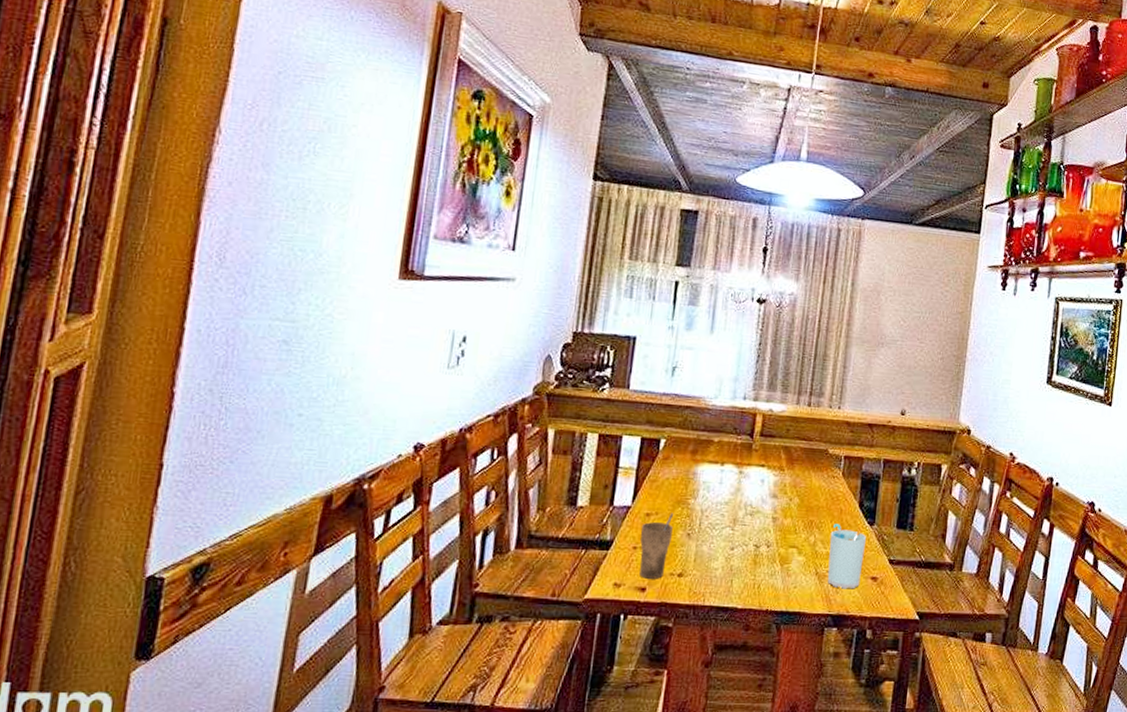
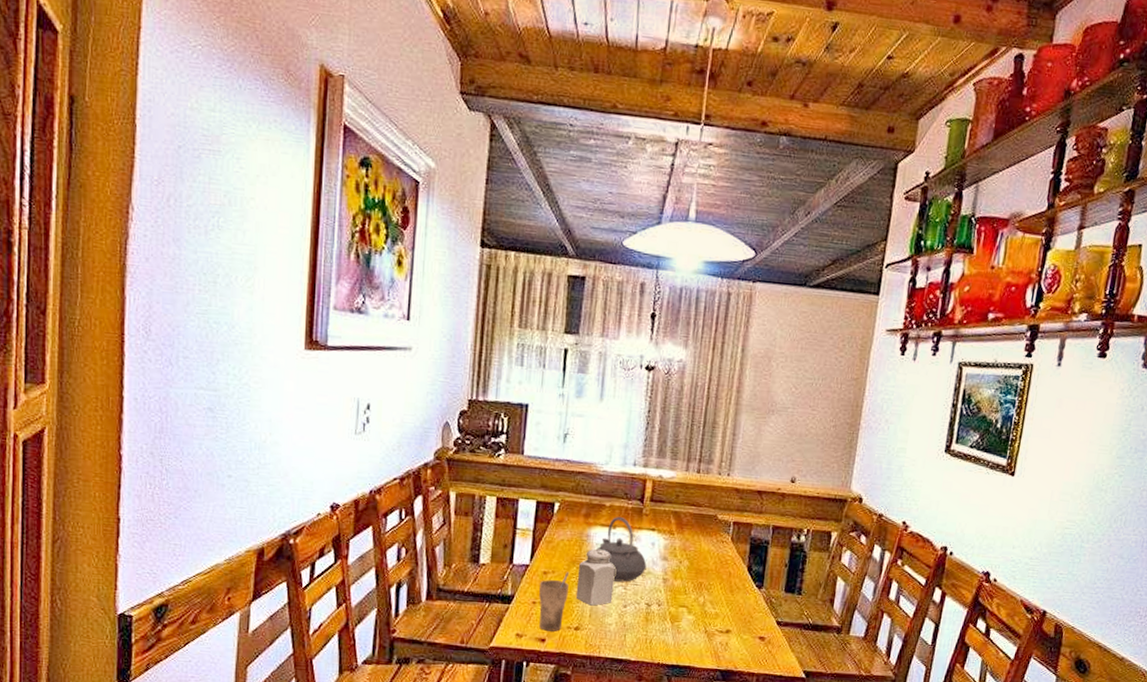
salt shaker: none [681,487,723,549] -> present [577,548,616,606]
teapot: none [703,453,756,523] -> present [596,517,647,582]
cup: present [827,524,866,589] -> none [716,586,754,648]

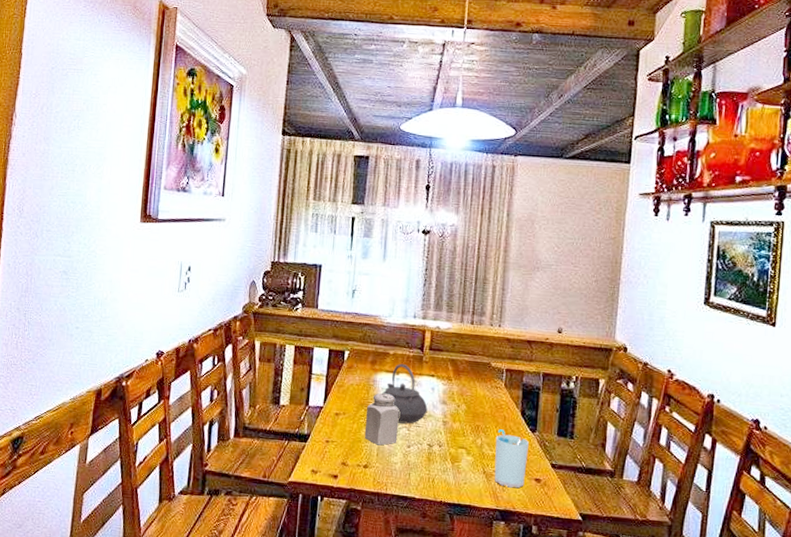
cup: present [539,571,570,631] -> none [332,413,359,469]
cup: none [716,586,754,648] -> present [494,429,529,489]

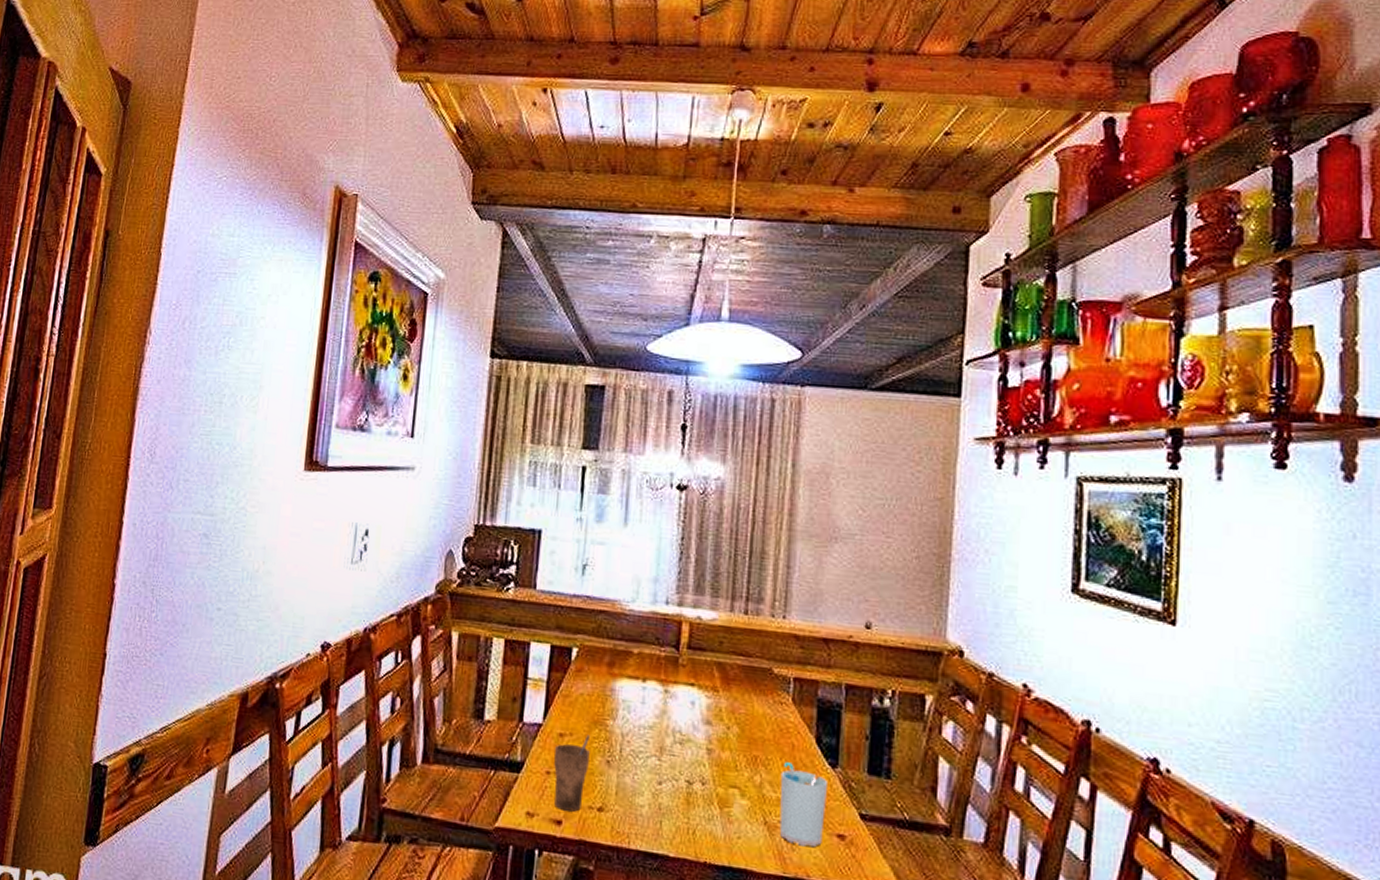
cup: none [332,413,359,469] -> present [554,734,591,812]
salt shaker: present [365,392,400,446] -> none [600,706,647,781]
teapot: present [382,364,428,424] -> none [623,667,686,751]

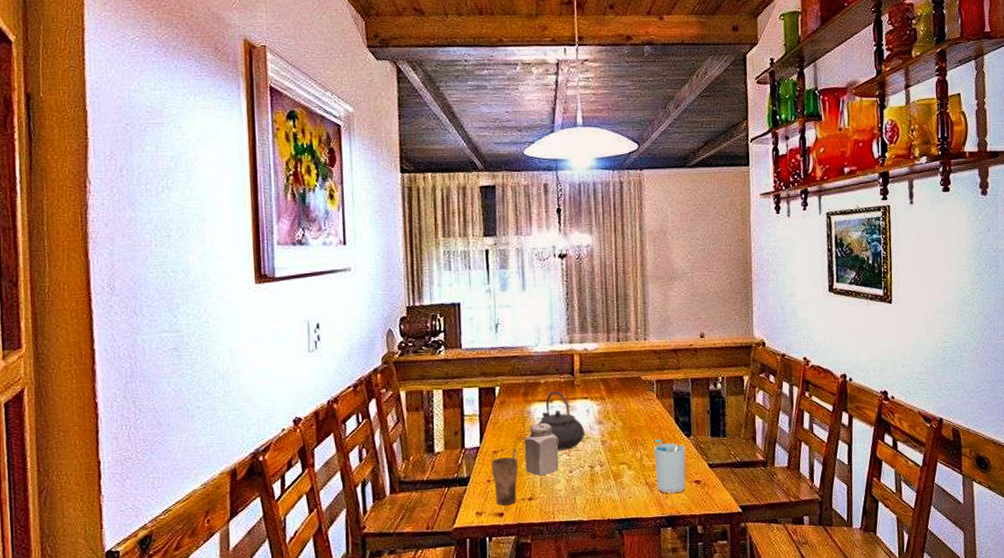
salt shaker: none [600,706,647,781] -> present [525,422,559,476]
teapot: none [623,667,686,751] -> present [538,391,585,450]

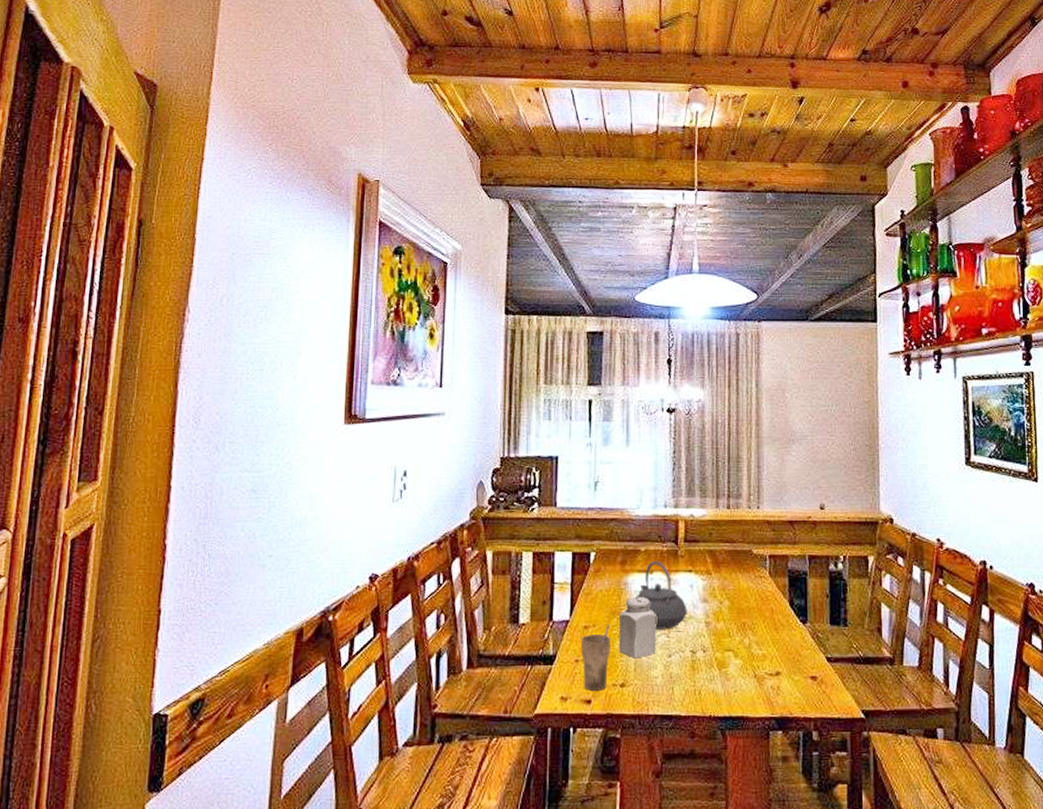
cup: present [653,439,686,494] -> none [764,624,801,690]

